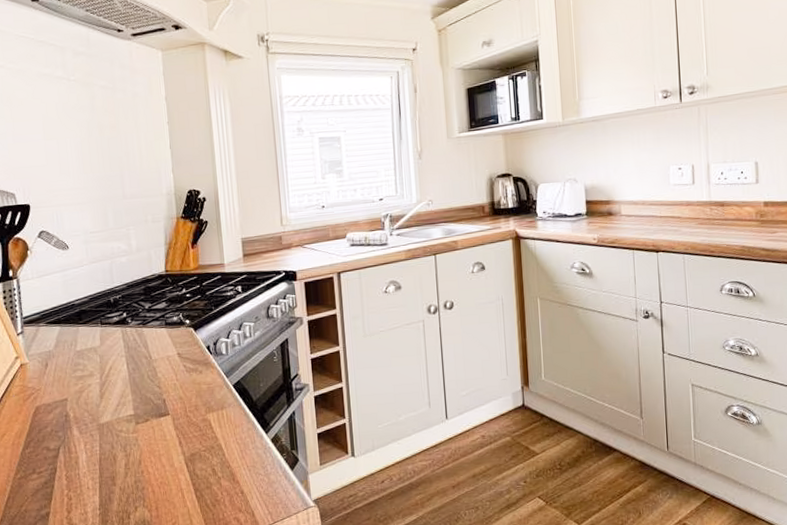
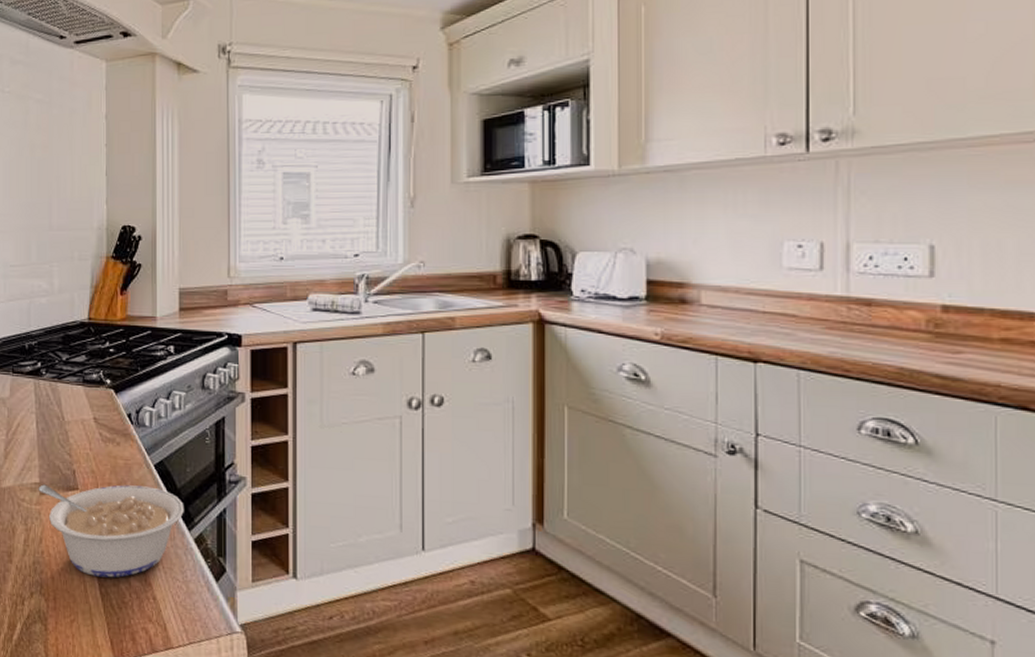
legume: none [133,403,261,484] -> present [38,484,184,578]

